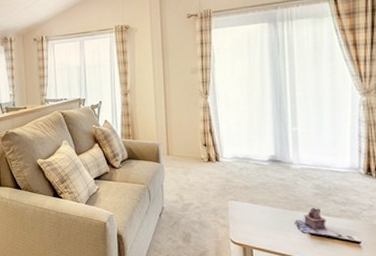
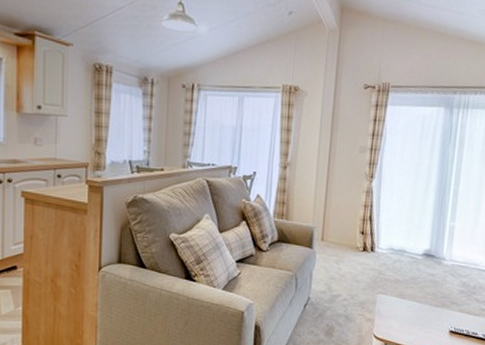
teapot: present [295,207,340,237] -> none [437,305,476,335]

